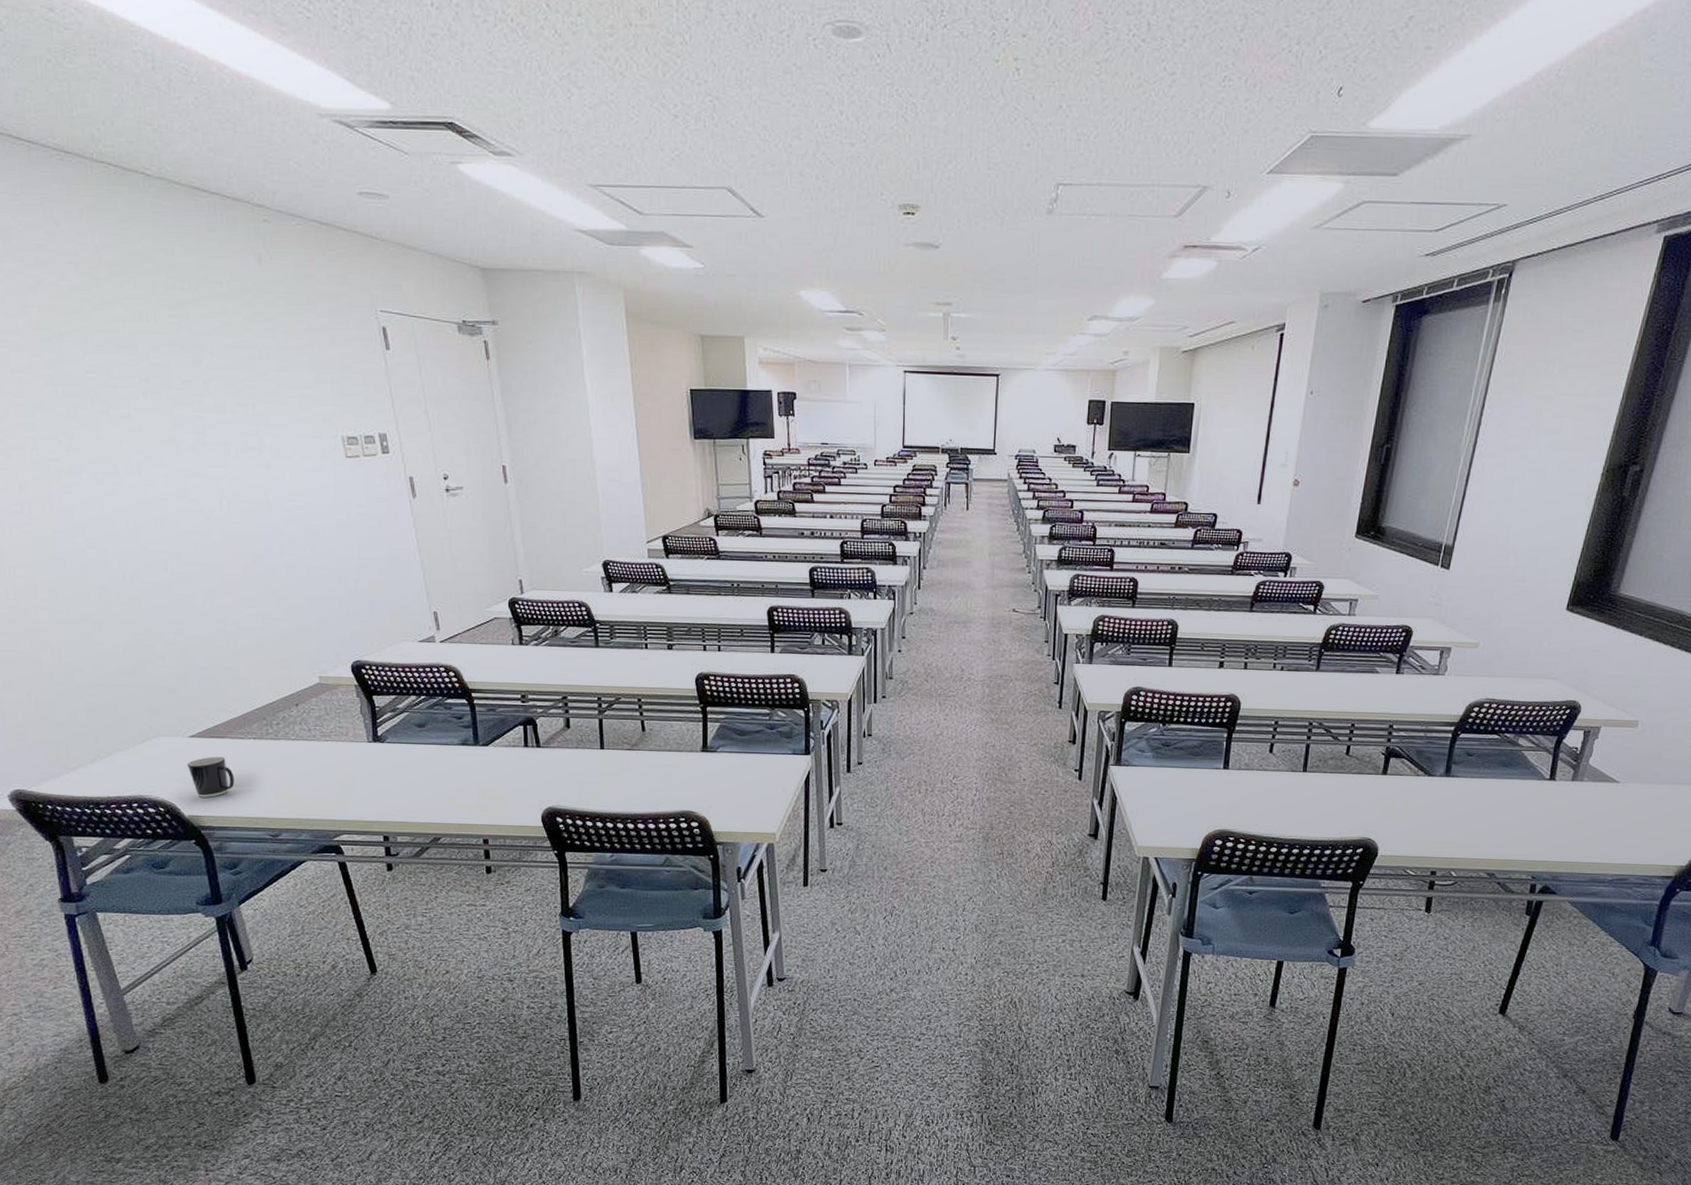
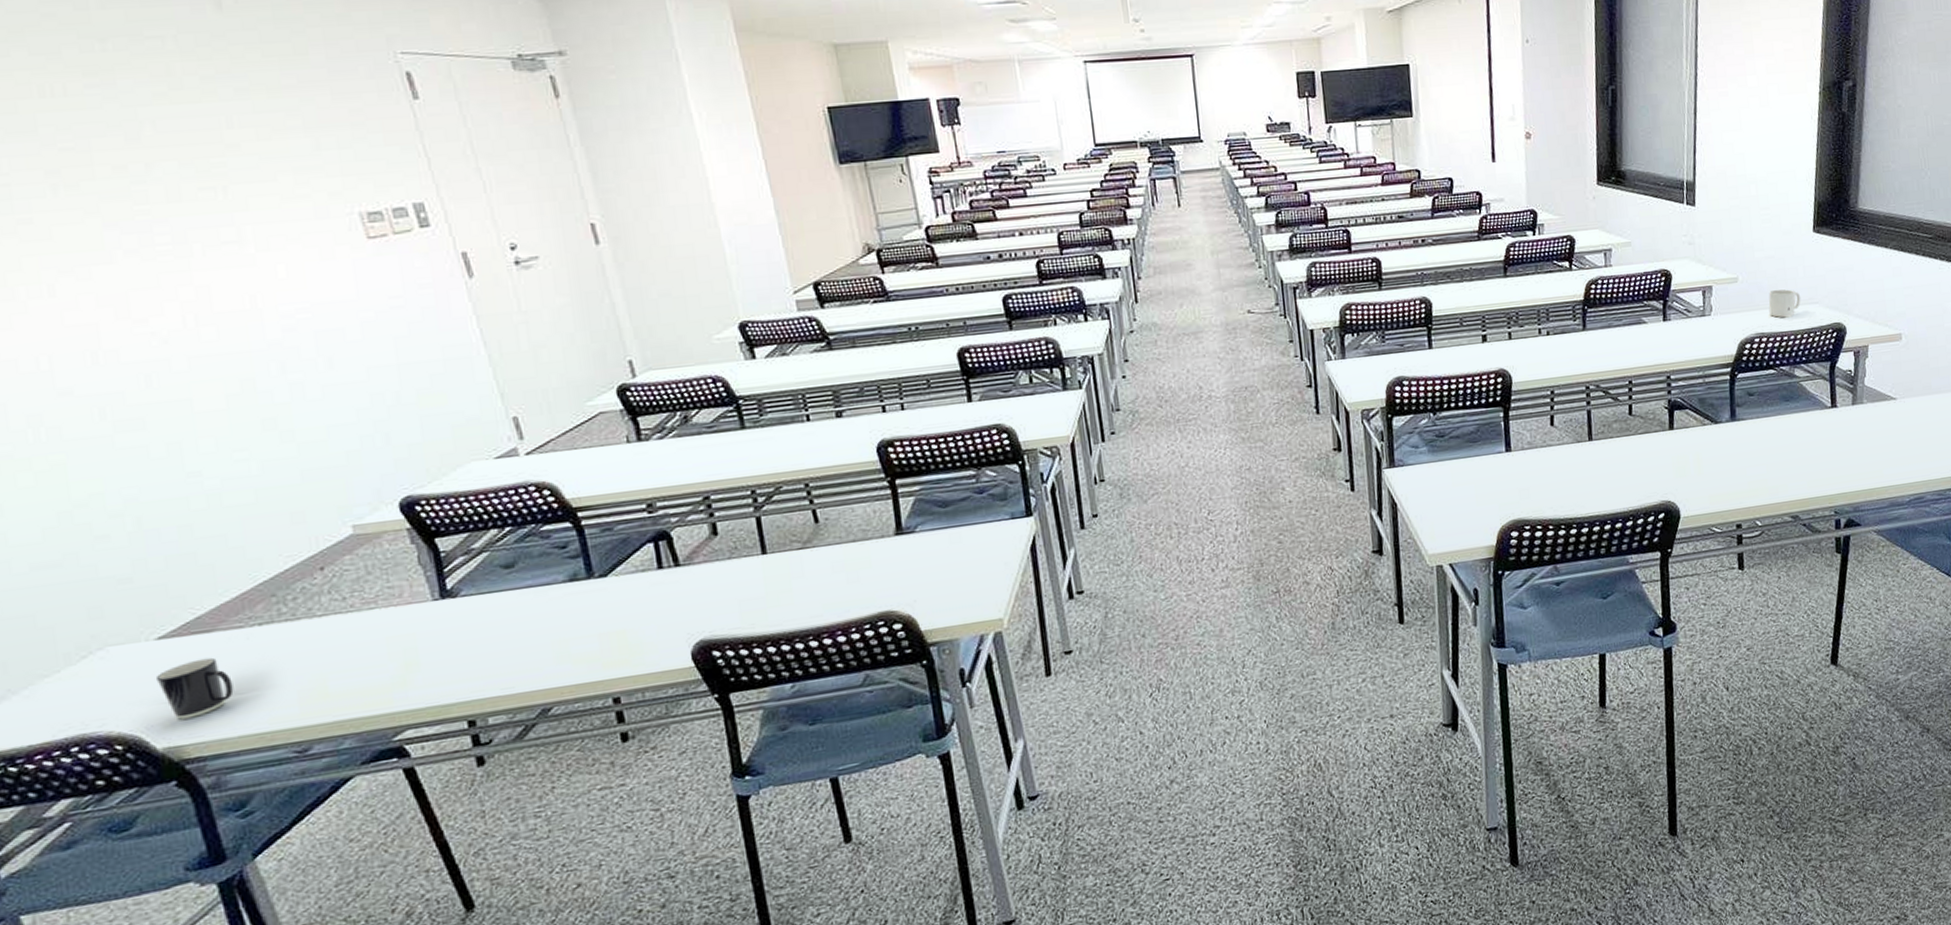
mug: none [1504,660,1540,688] -> present [1768,289,1801,318]

